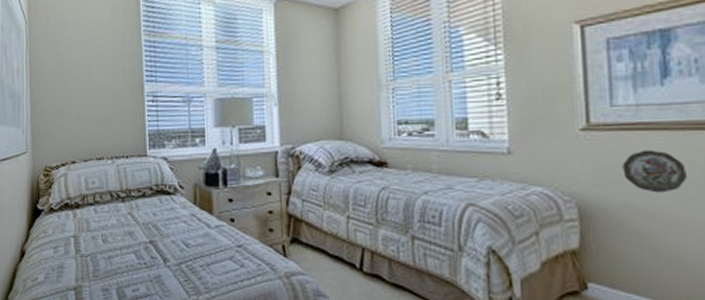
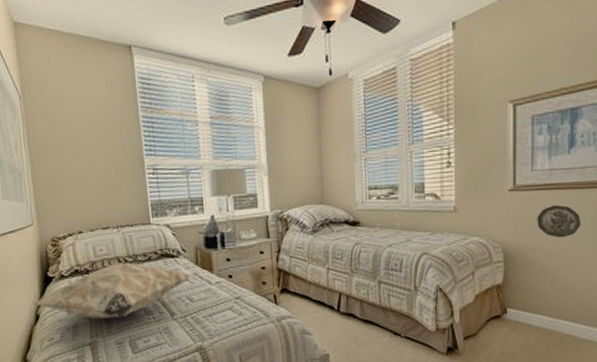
decorative pillow: none [20,198,187,261] -> present [33,262,190,319]

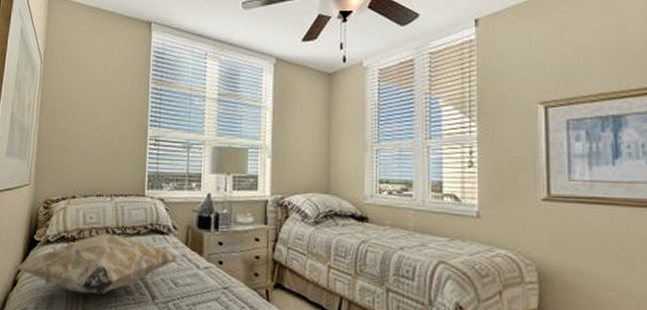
decorative plate: present [537,204,581,238] -> none [578,222,633,263]

